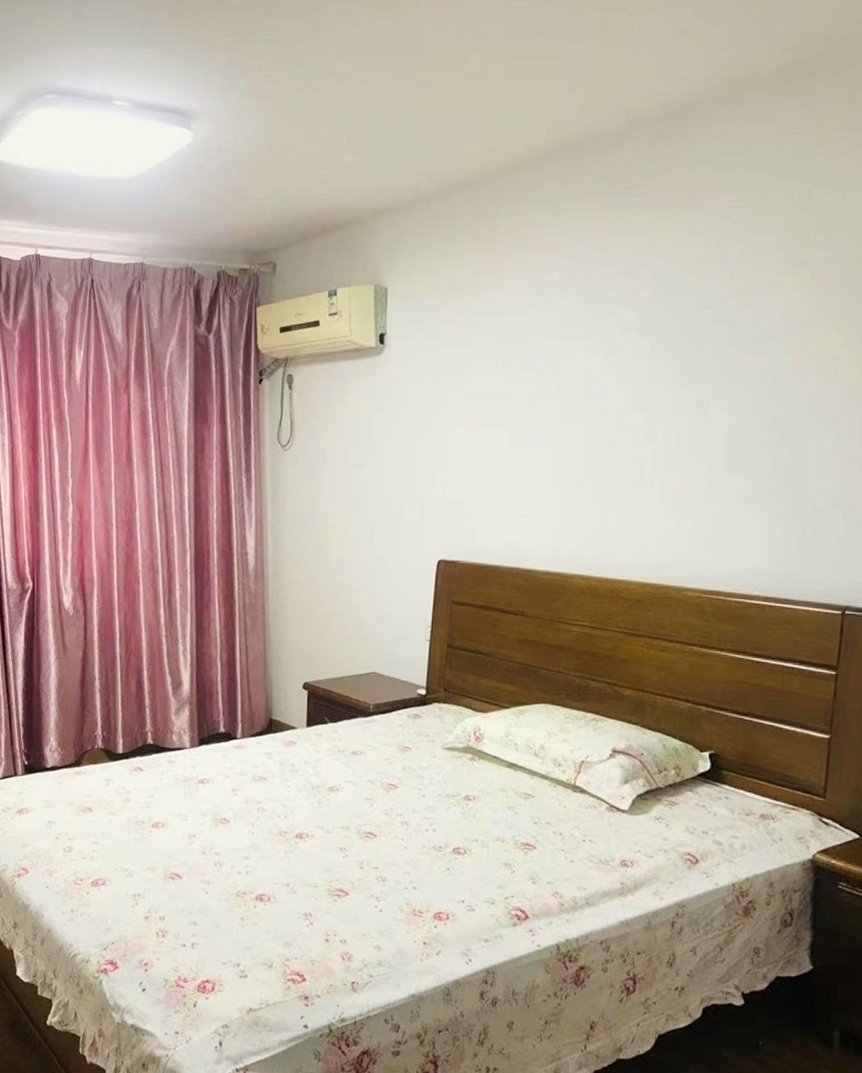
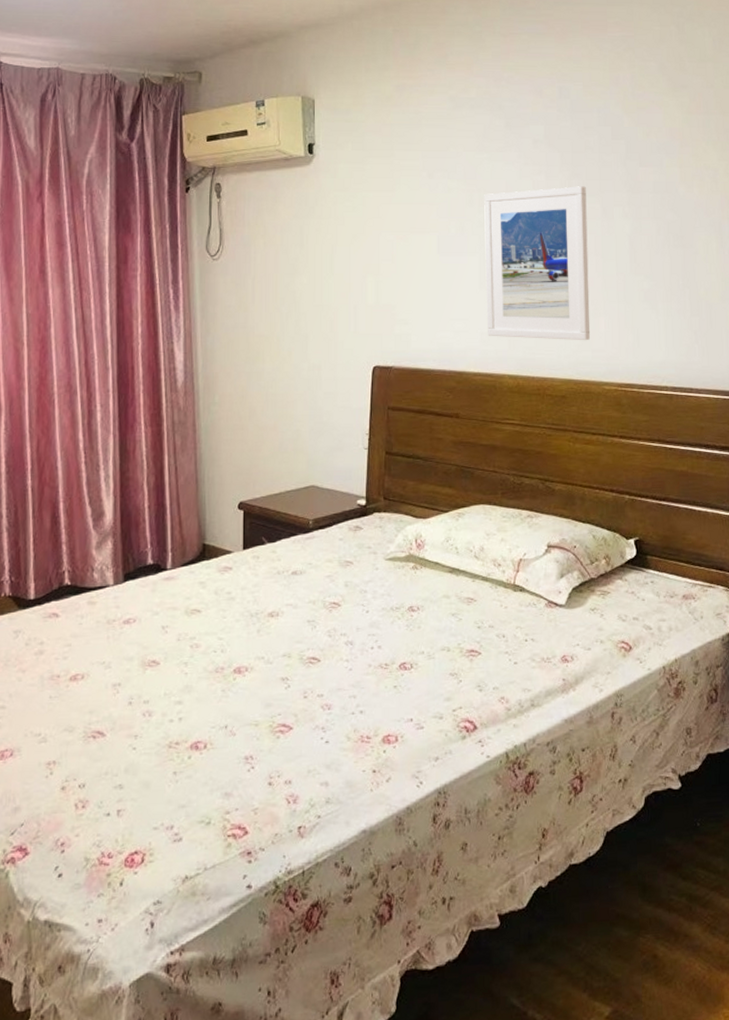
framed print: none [559,377,679,544] -> present [484,186,591,341]

